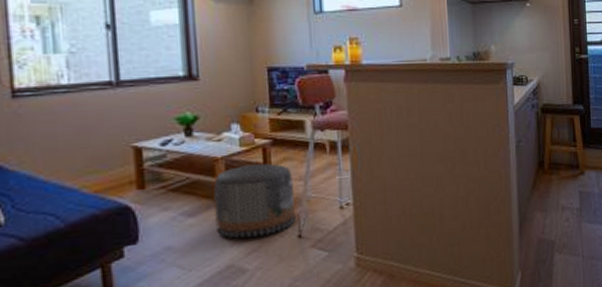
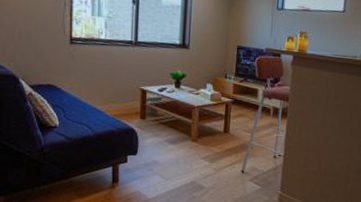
pouf: present [213,163,295,238] -> none [187,114,244,166]

